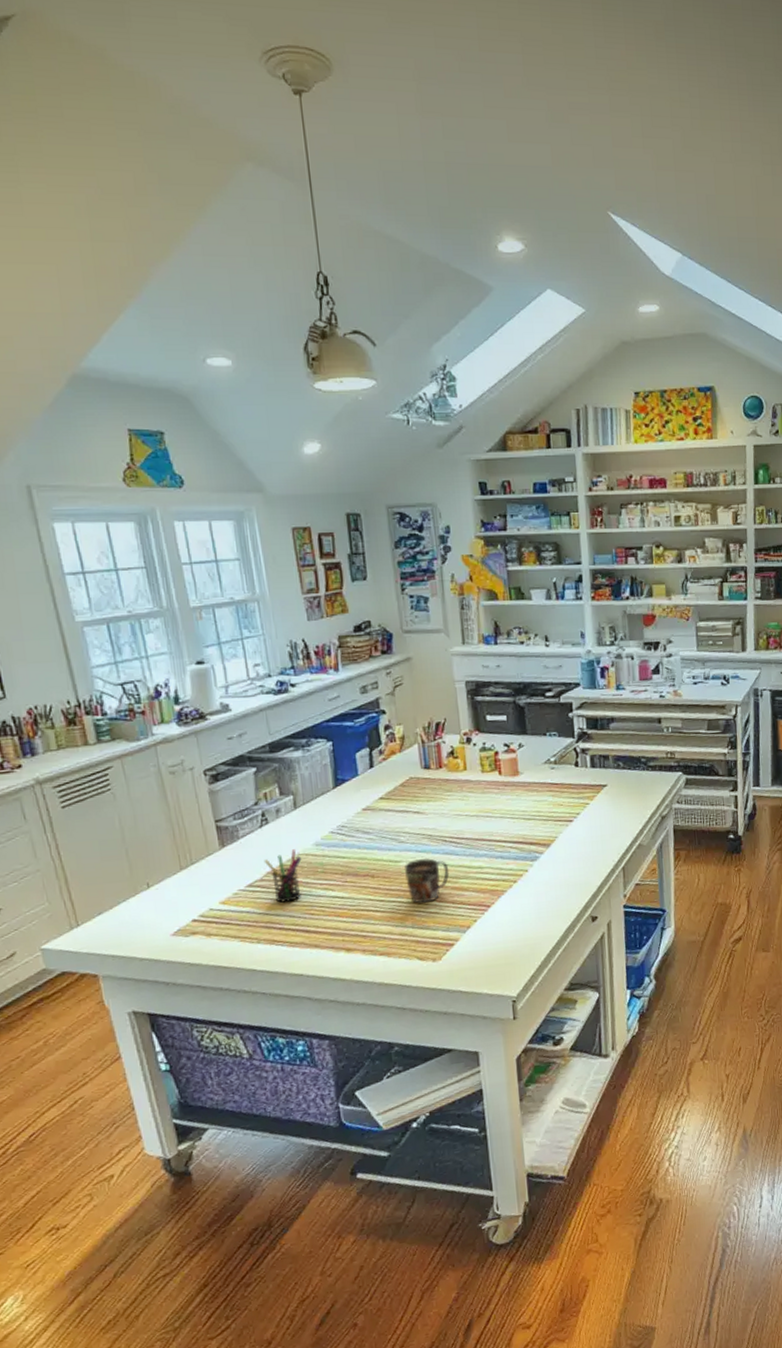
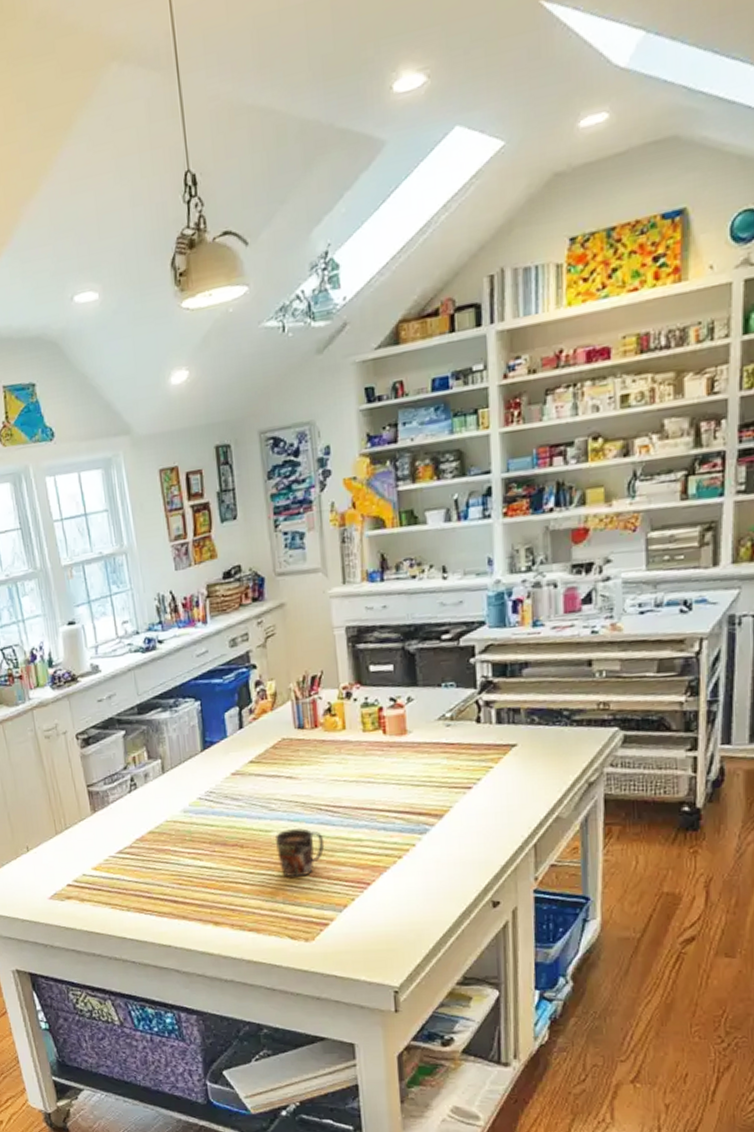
pen holder: present [263,849,302,903] -> none [133,816,170,871]

